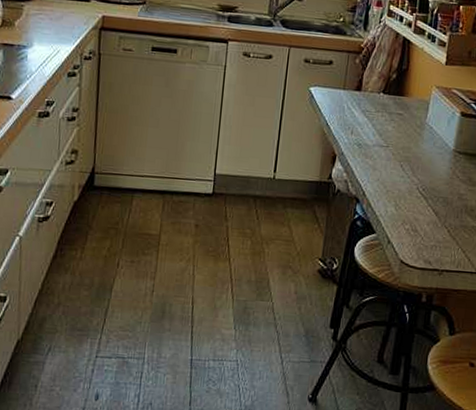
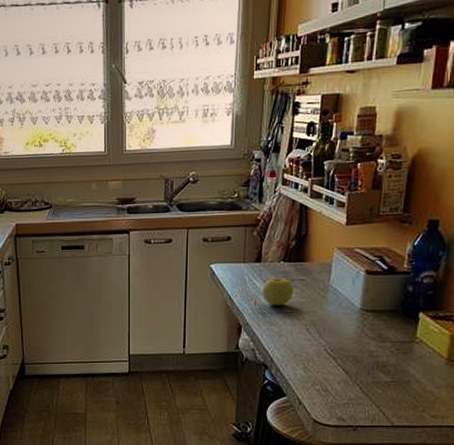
apple: none [359,109,392,139] -> present [261,278,294,306]

